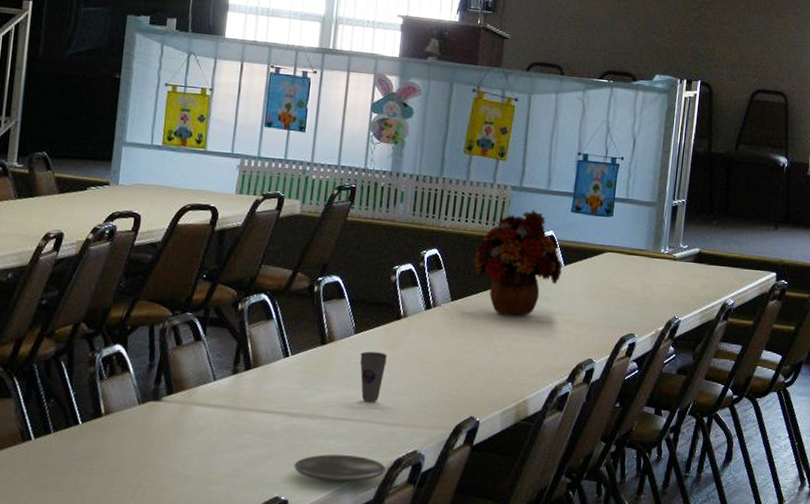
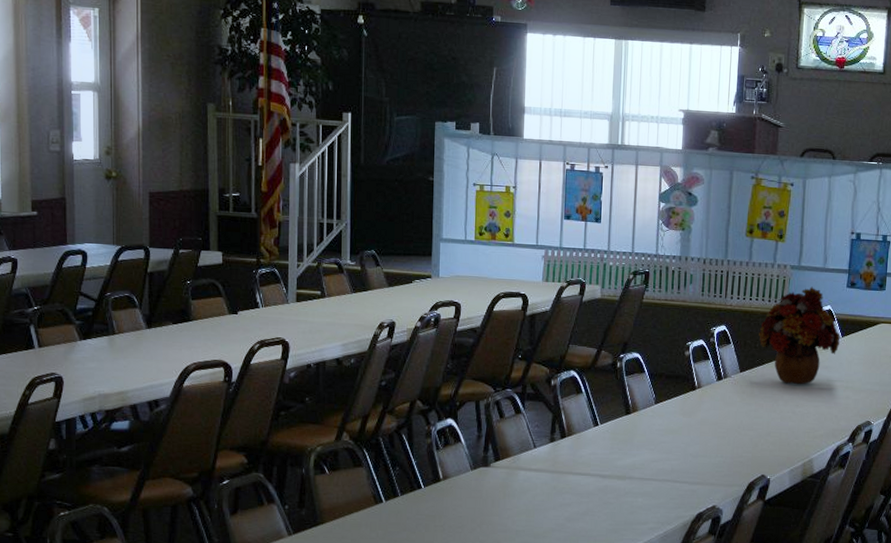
plate: present [294,454,385,483] -> none [608,510,688,535]
cup: present [359,351,387,402] -> none [661,419,685,464]

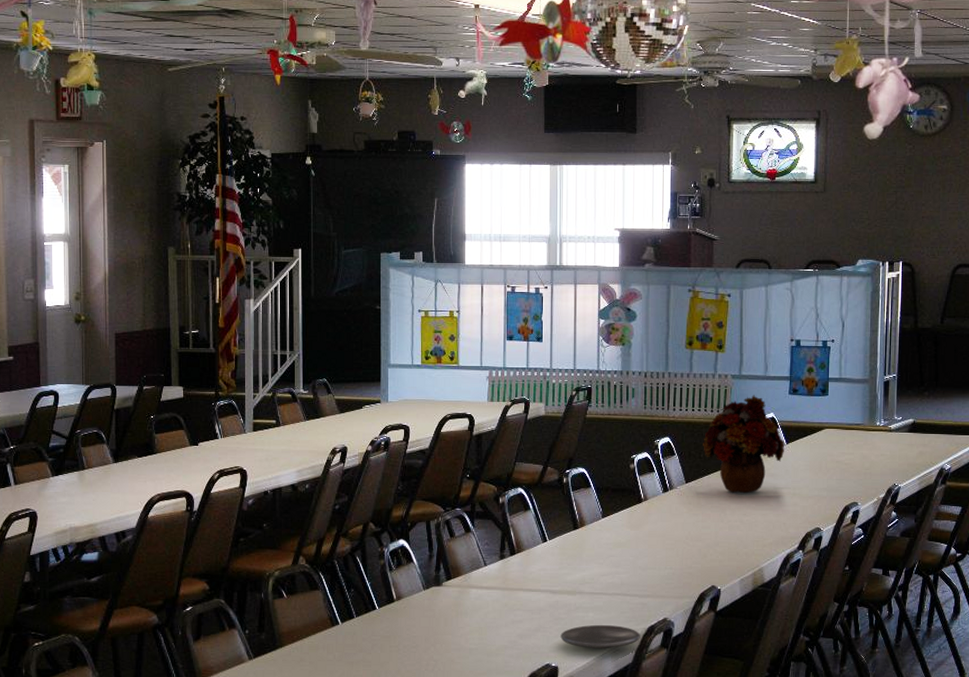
plate: none [608,510,688,535] -> present [560,624,640,649]

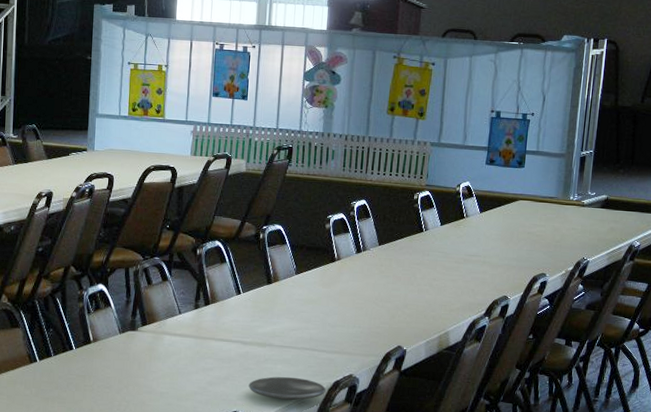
flower arrangement: present [703,395,785,494] -> none [398,163,479,259]

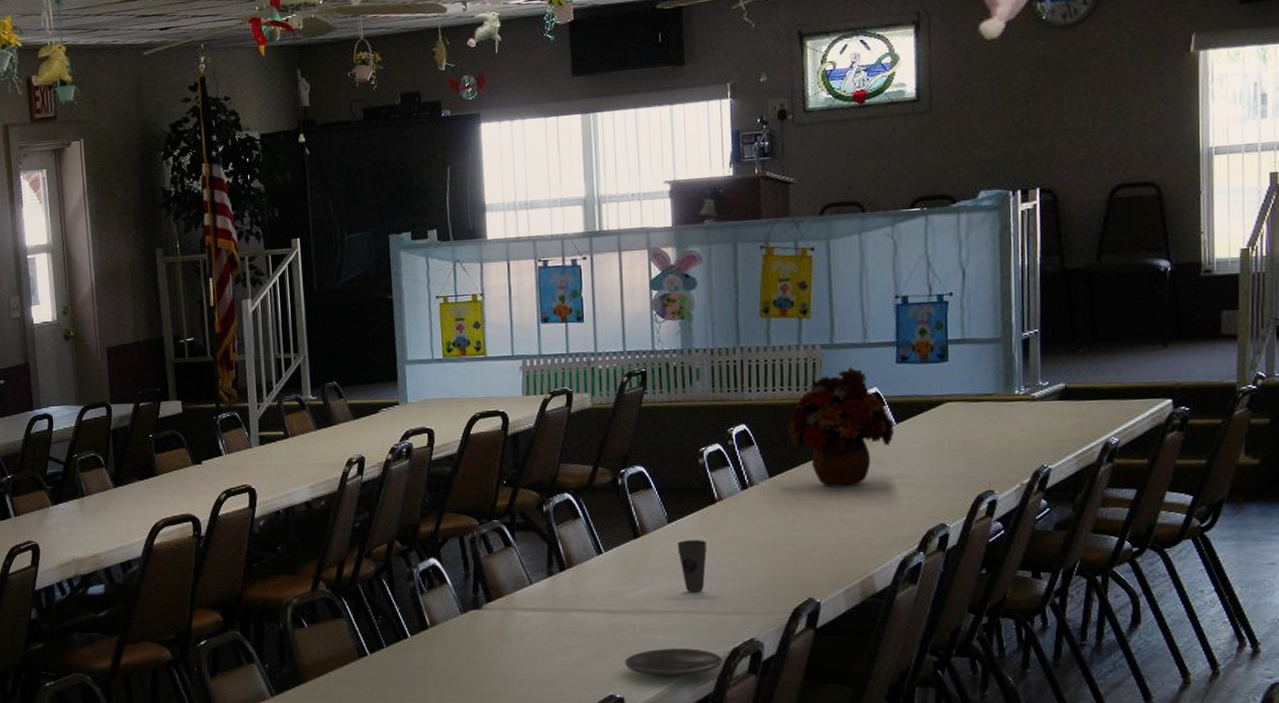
cup: none [301,289,324,333] -> present [677,540,707,592]
flower arrangement: none [398,163,479,259] -> present [788,367,895,487]

